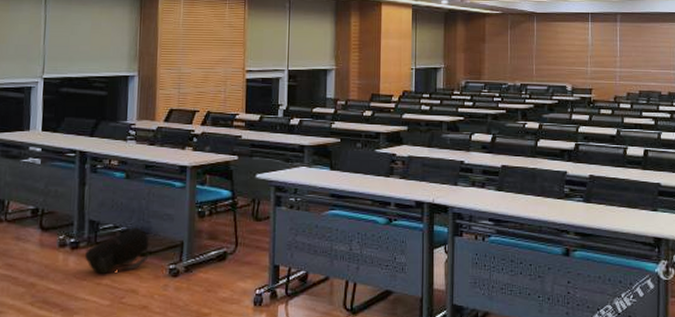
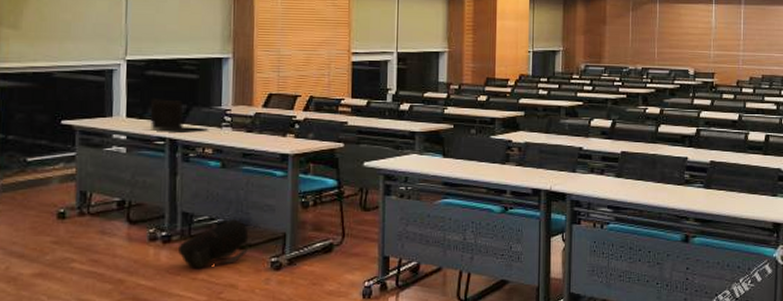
laptop: none [63,114,114,146] -> present [150,99,208,134]

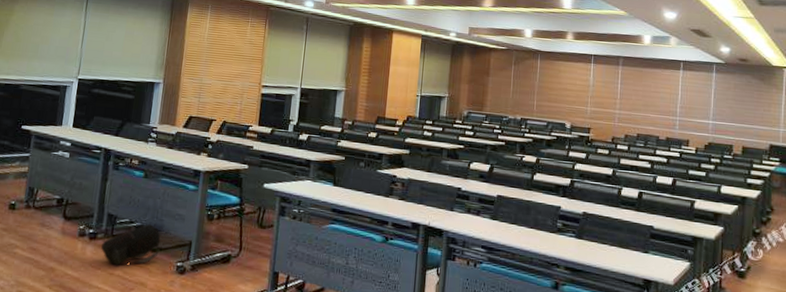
laptop: present [150,99,208,134] -> none [91,113,137,146]

